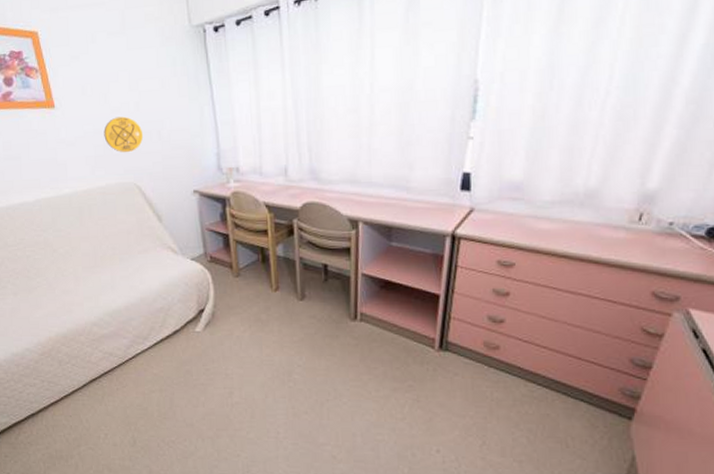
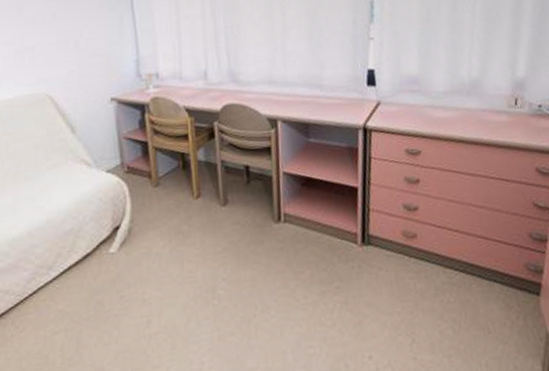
medallion: present [104,116,144,153] -> none [15,26,59,63]

